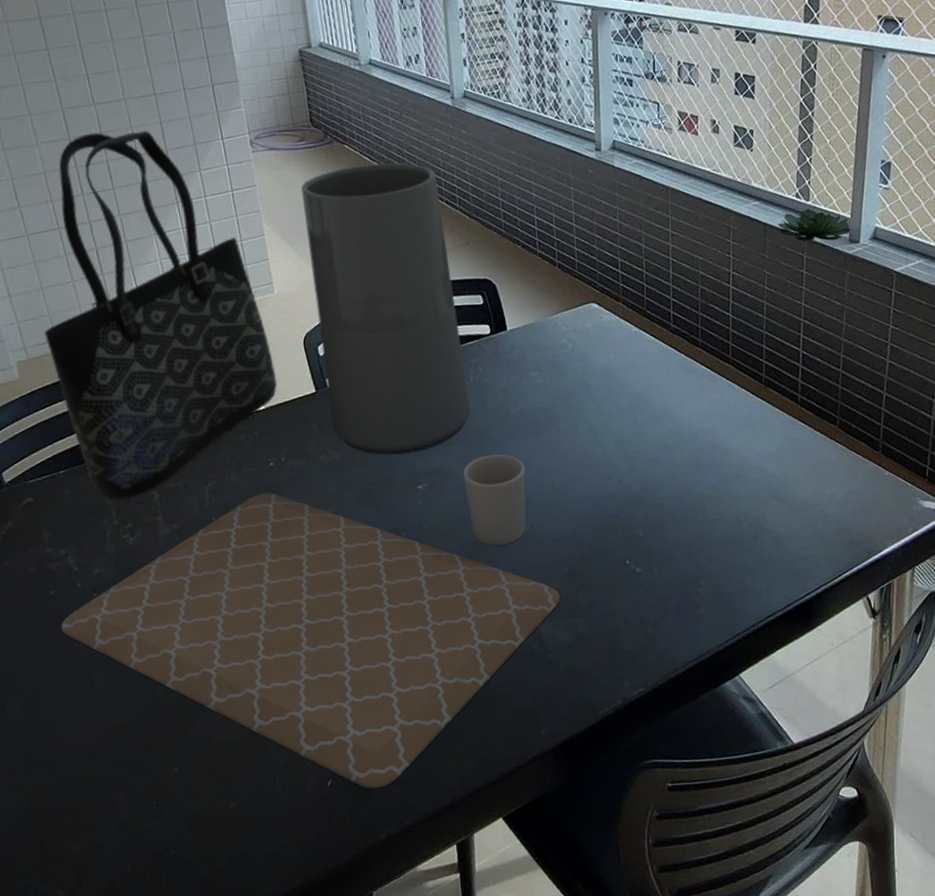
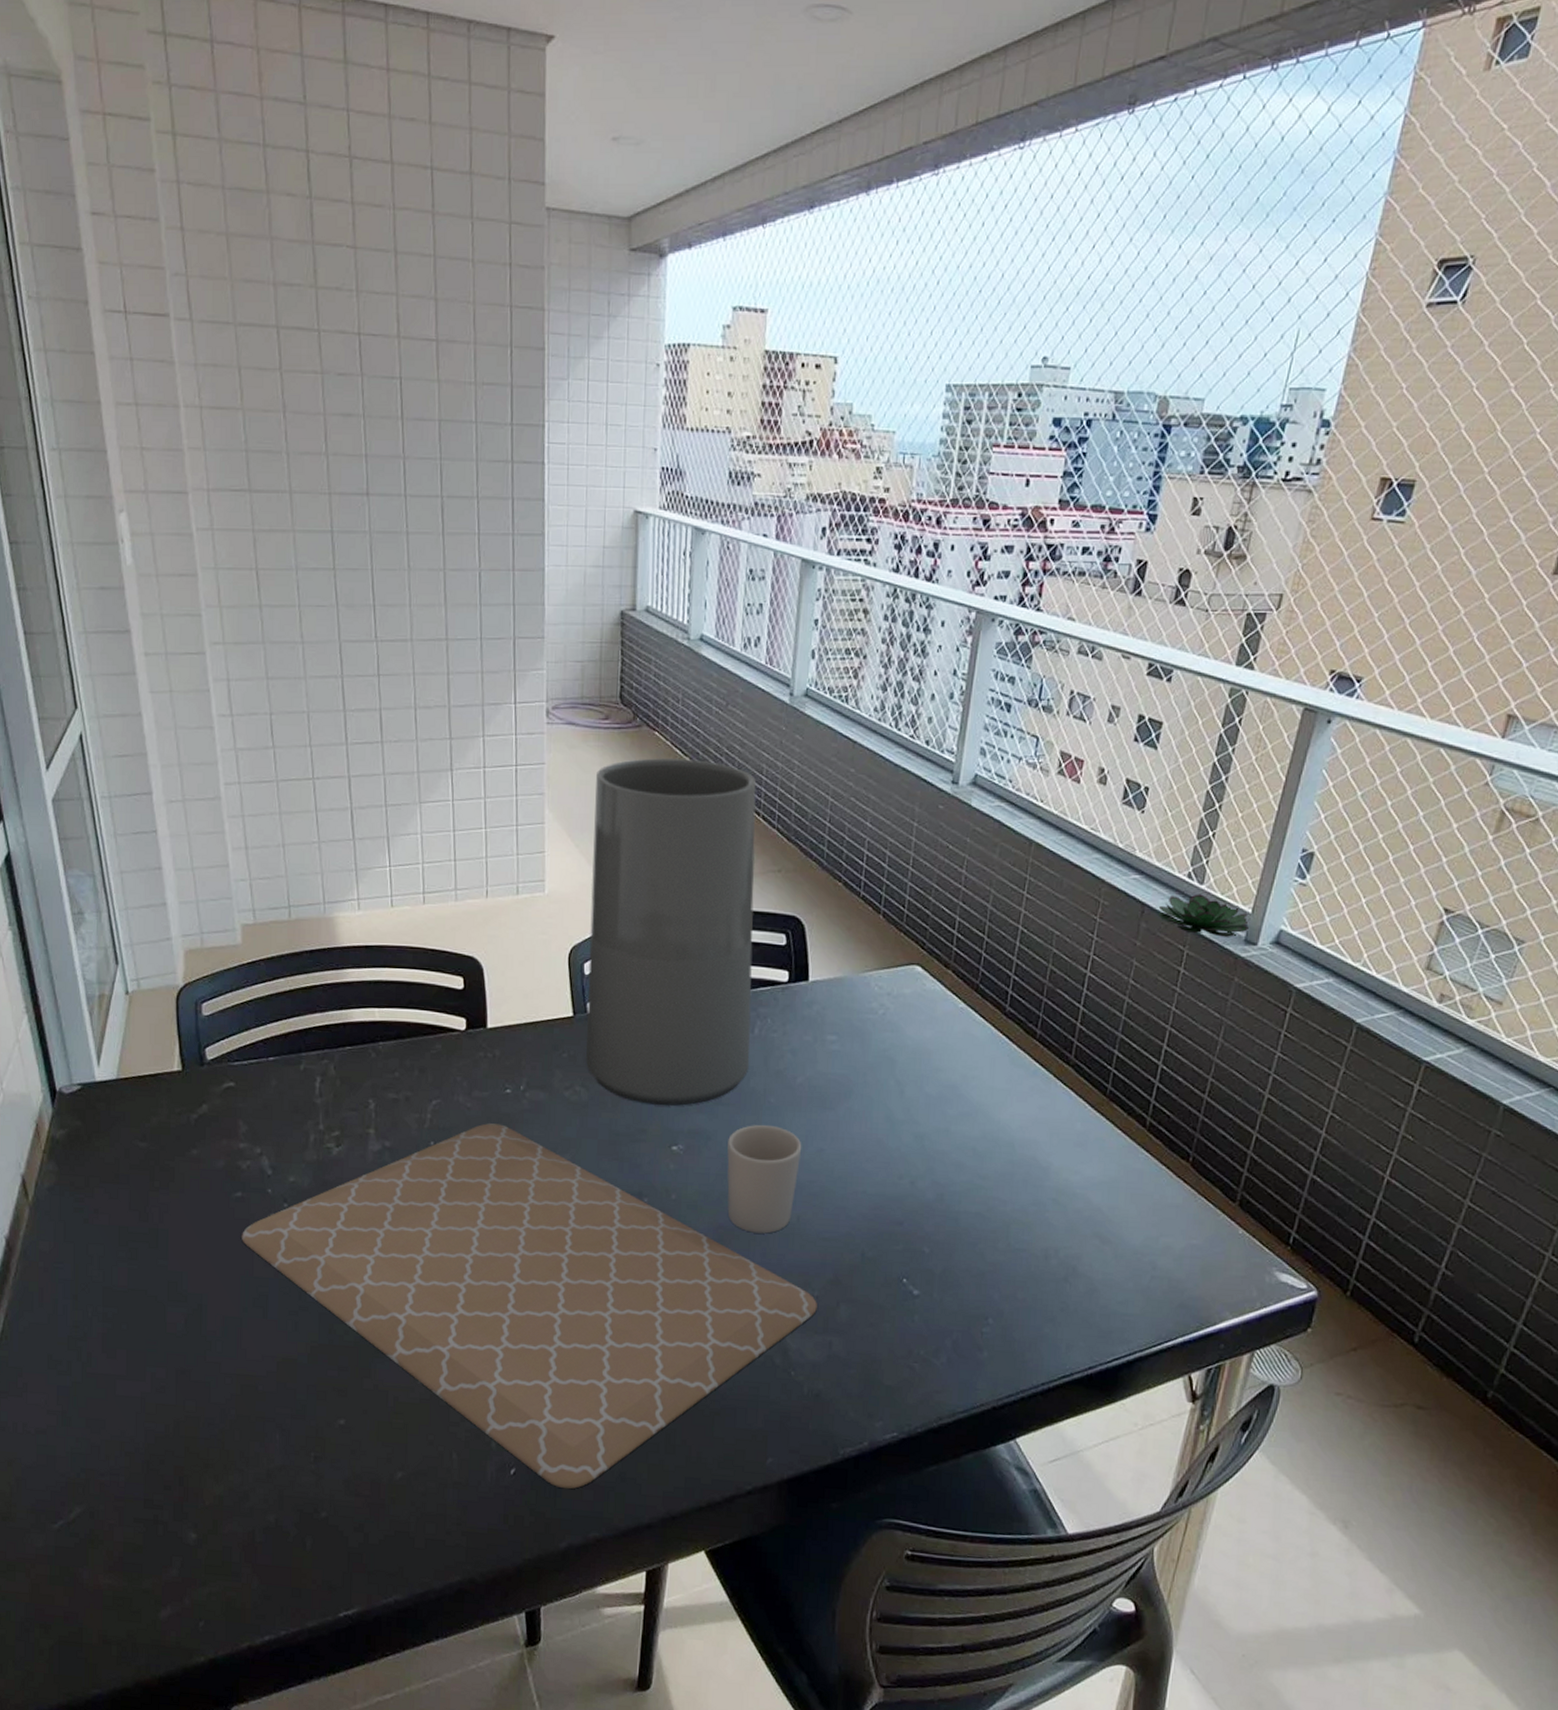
tote bag: present [44,130,278,500] -> none [278,674,531,1103]

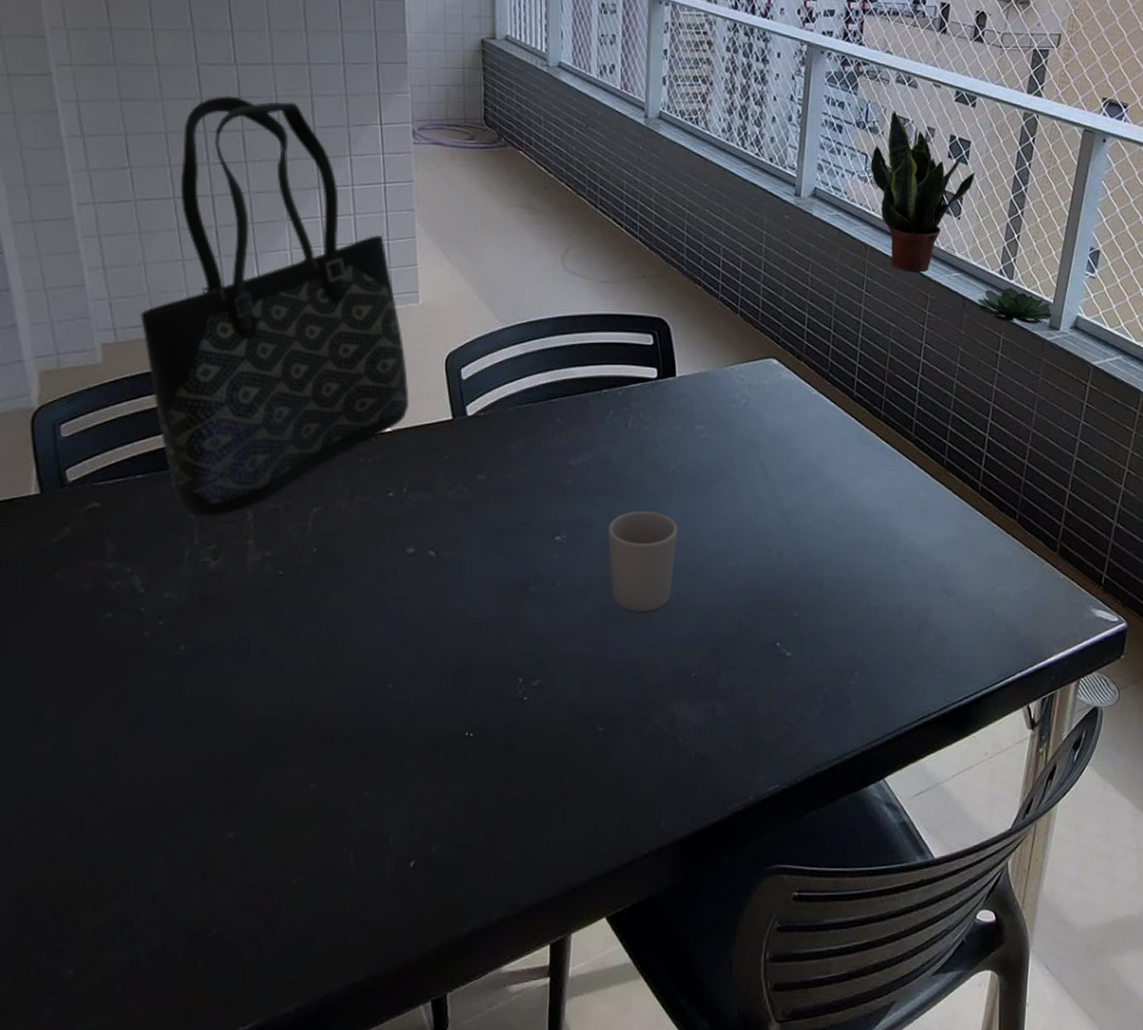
placemat: present [242,1123,817,1490] -> none [113,527,700,875]
tote bag: none [278,674,531,1103] -> present [140,96,410,516]
vase: present [586,758,757,1106] -> none [465,175,625,500]
potted plant: none [1041,685,1166,874] -> present [870,110,975,273]

